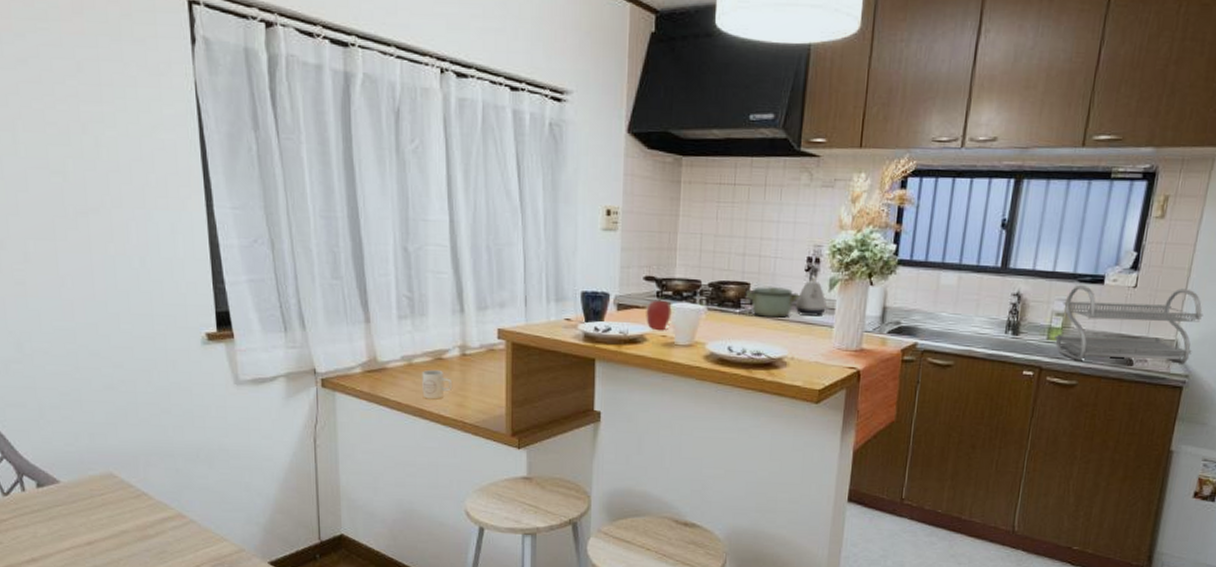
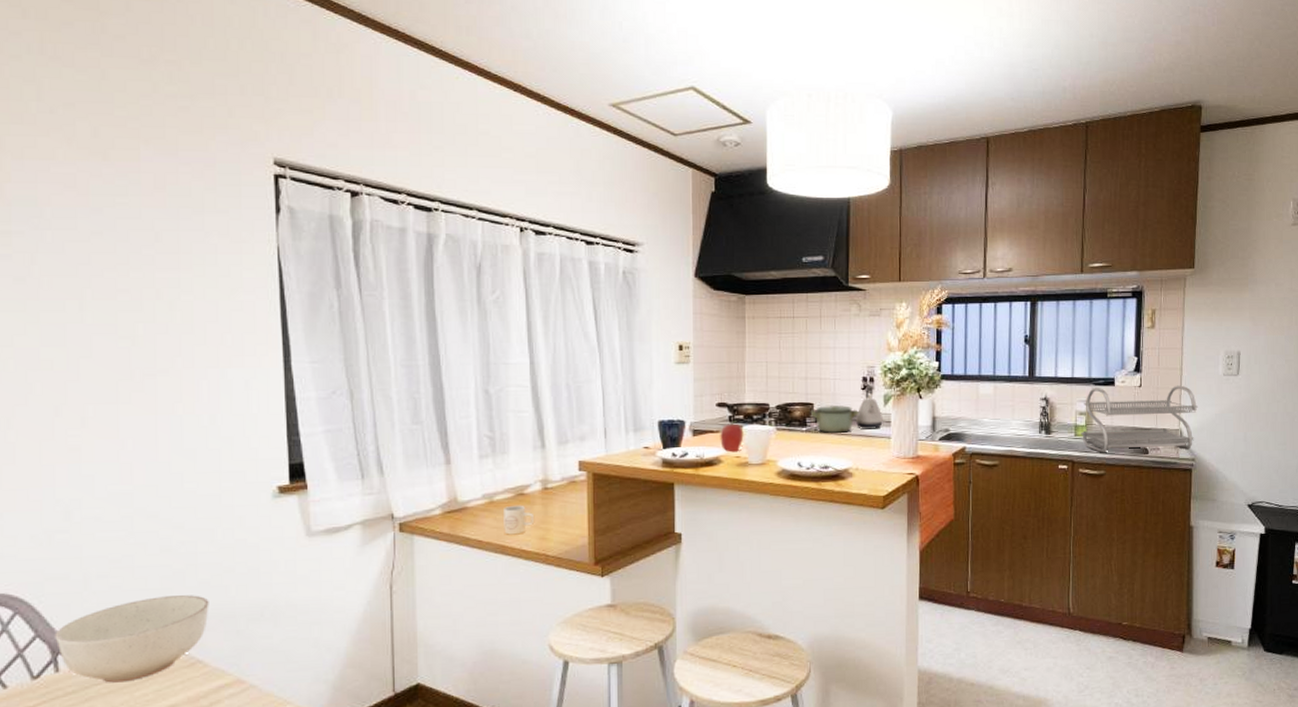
bowl: none [18,430,151,506] -> present [55,595,209,683]

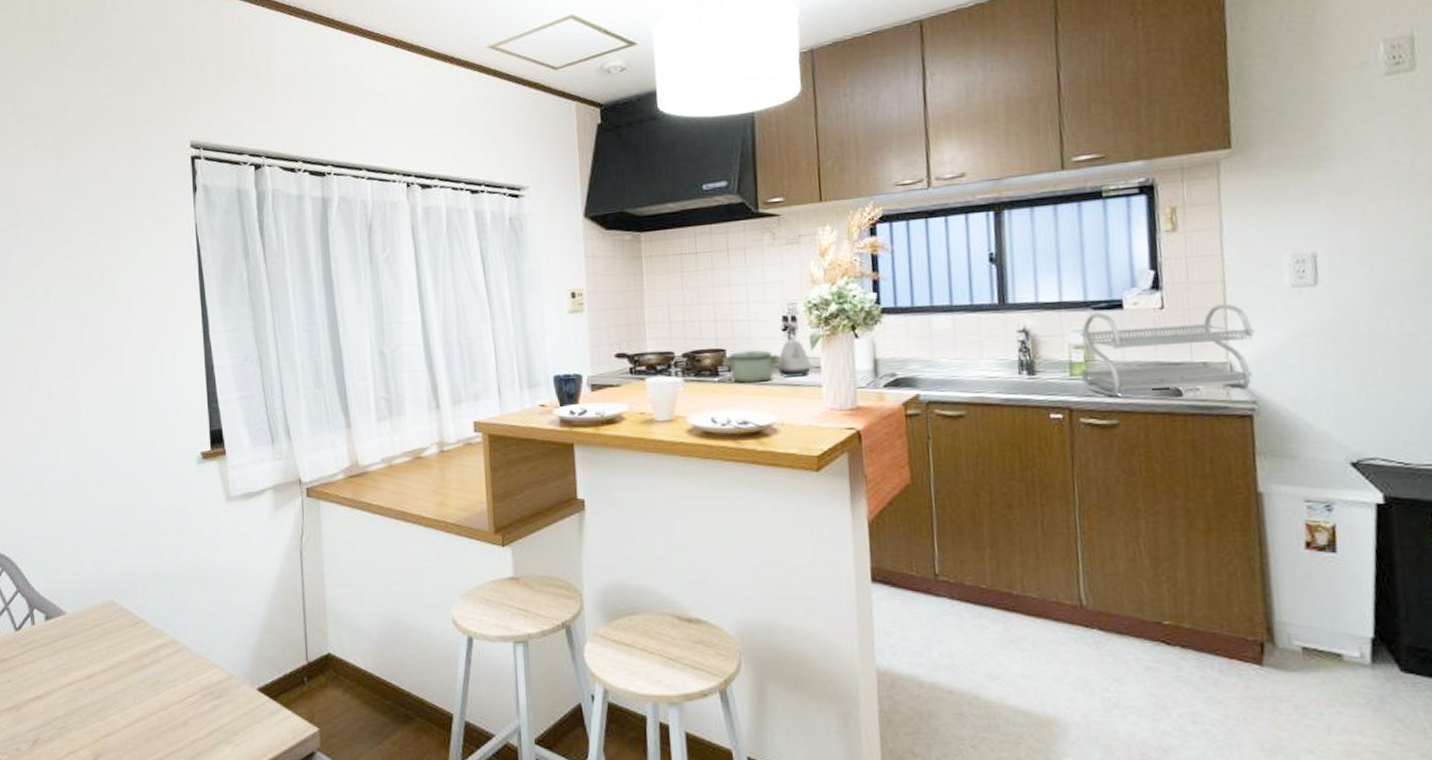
bowl: present [55,595,209,683] -> none [31,556,148,637]
mug: present [502,505,535,535] -> none [401,469,433,501]
fruit: present [720,419,744,452] -> none [620,371,648,408]

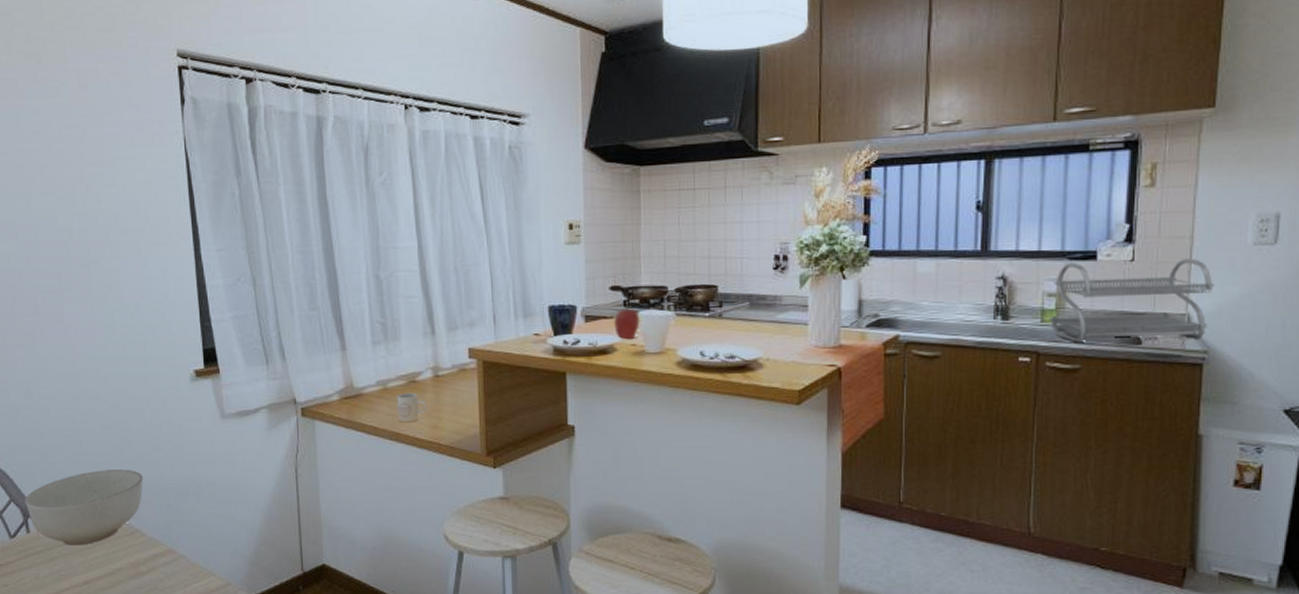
bowl: none [31,556,148,637] -> present [24,470,143,545]
mug: none [401,469,433,501] -> present [396,392,427,423]
fruit: none [620,371,648,408] -> present [614,304,640,340]
cooking pot: present [722,350,781,384] -> none [714,287,770,320]
kettle: present [776,324,811,377] -> none [766,263,799,315]

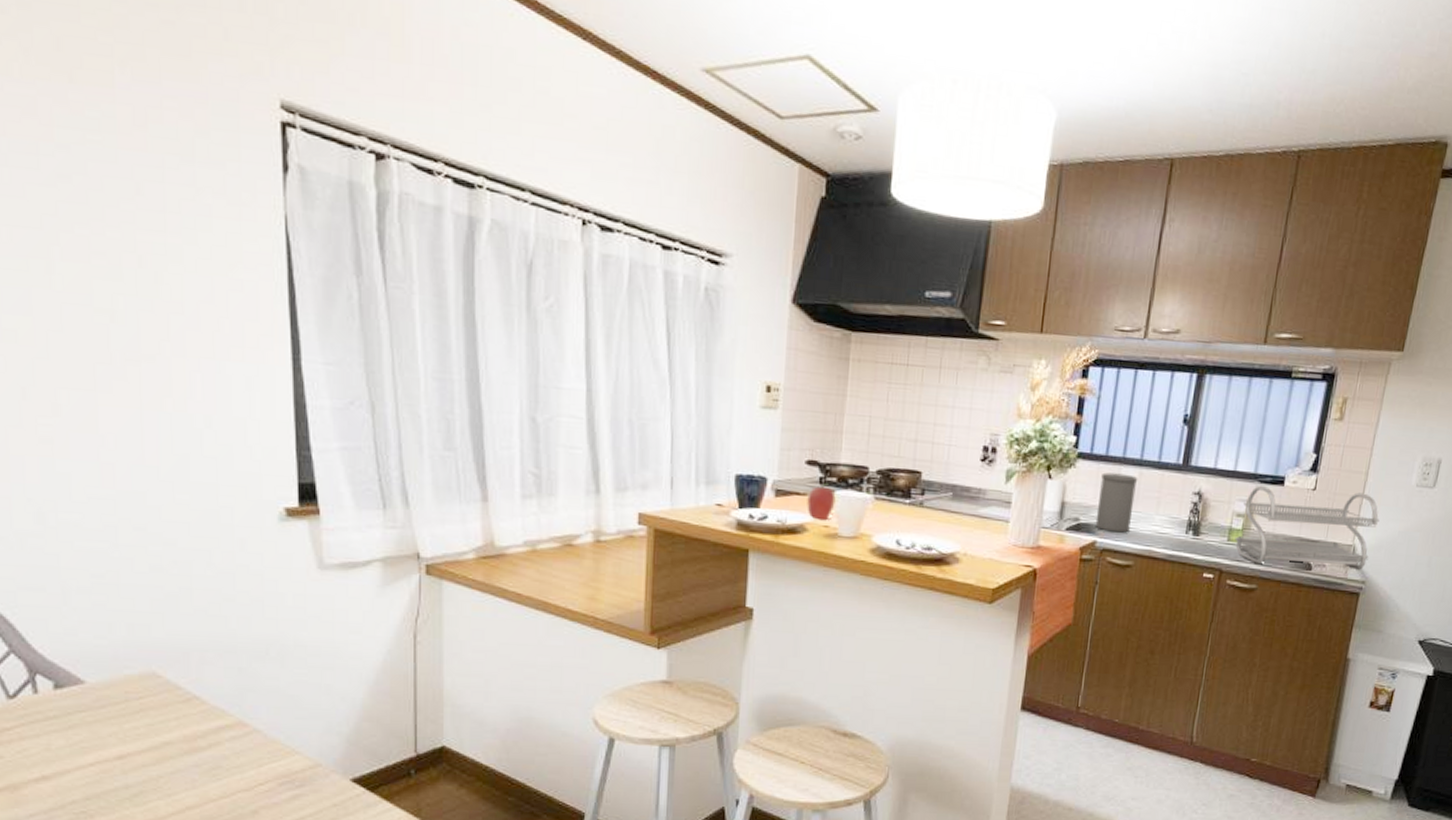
bowl: present [24,470,143,545] -> none [31,621,207,712]
mug: present [396,392,427,423] -> none [546,556,584,591]
canister: none [896,266,936,325] -> present [1095,472,1138,533]

